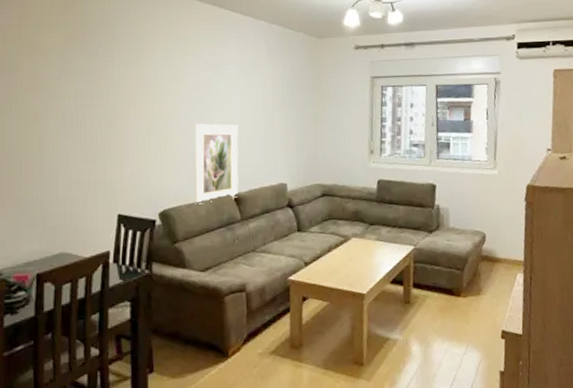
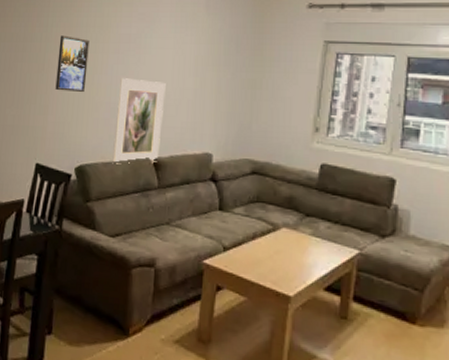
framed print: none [128,88,161,142] -> present [55,35,90,93]

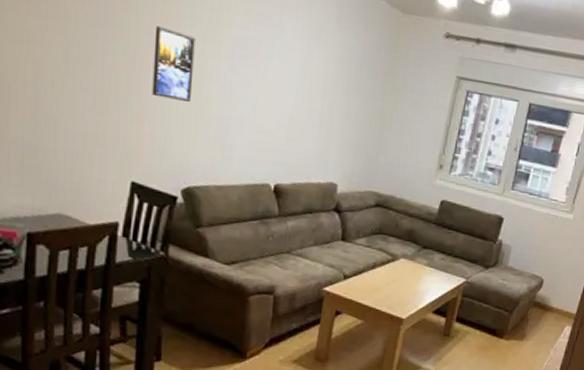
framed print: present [112,78,166,165] -> none [226,90,289,189]

